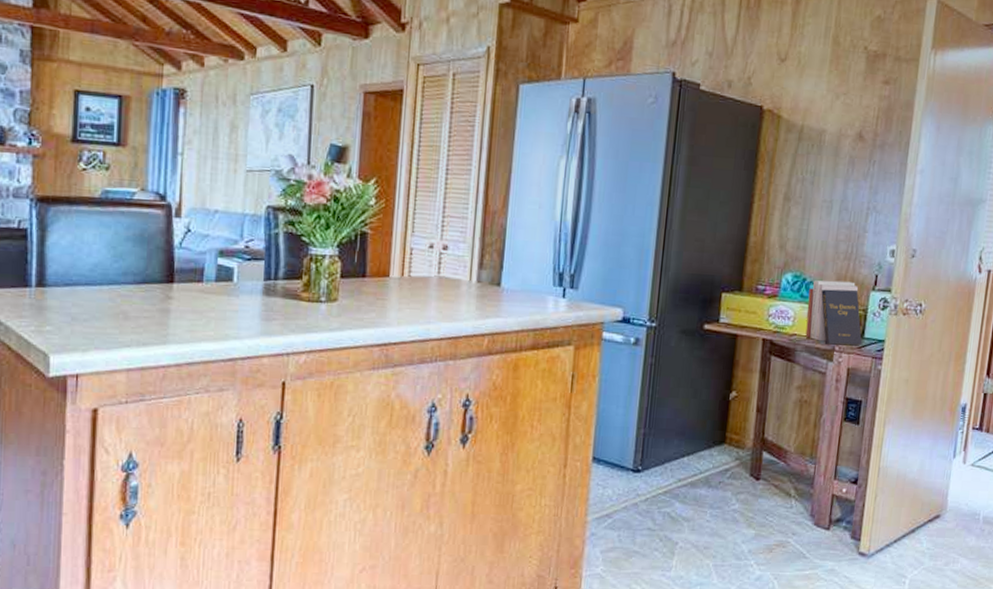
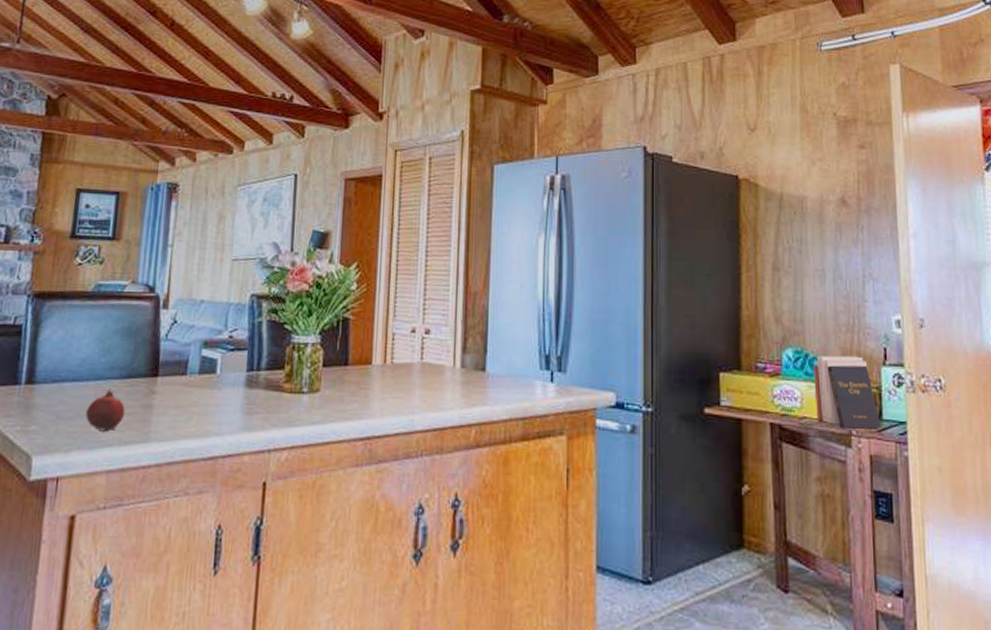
fruit: none [101,293,142,335] -> present [85,388,126,433]

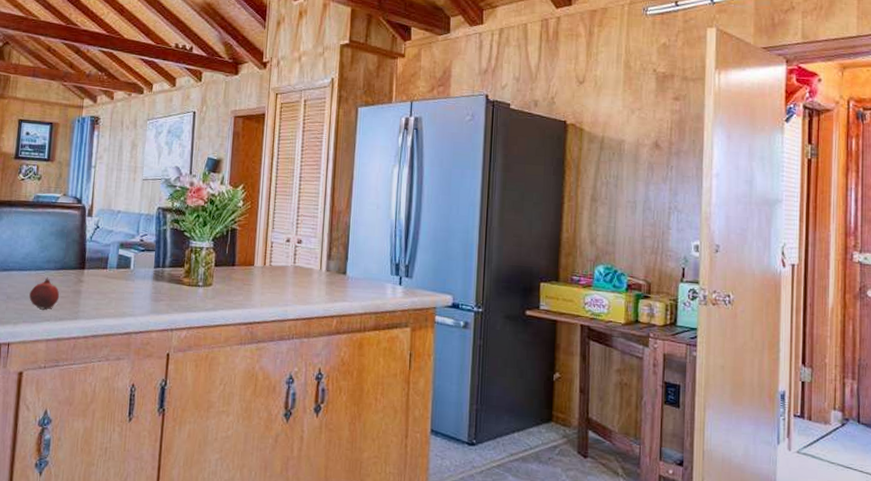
books: present [813,355,882,429] -> none [620,272,676,332]

